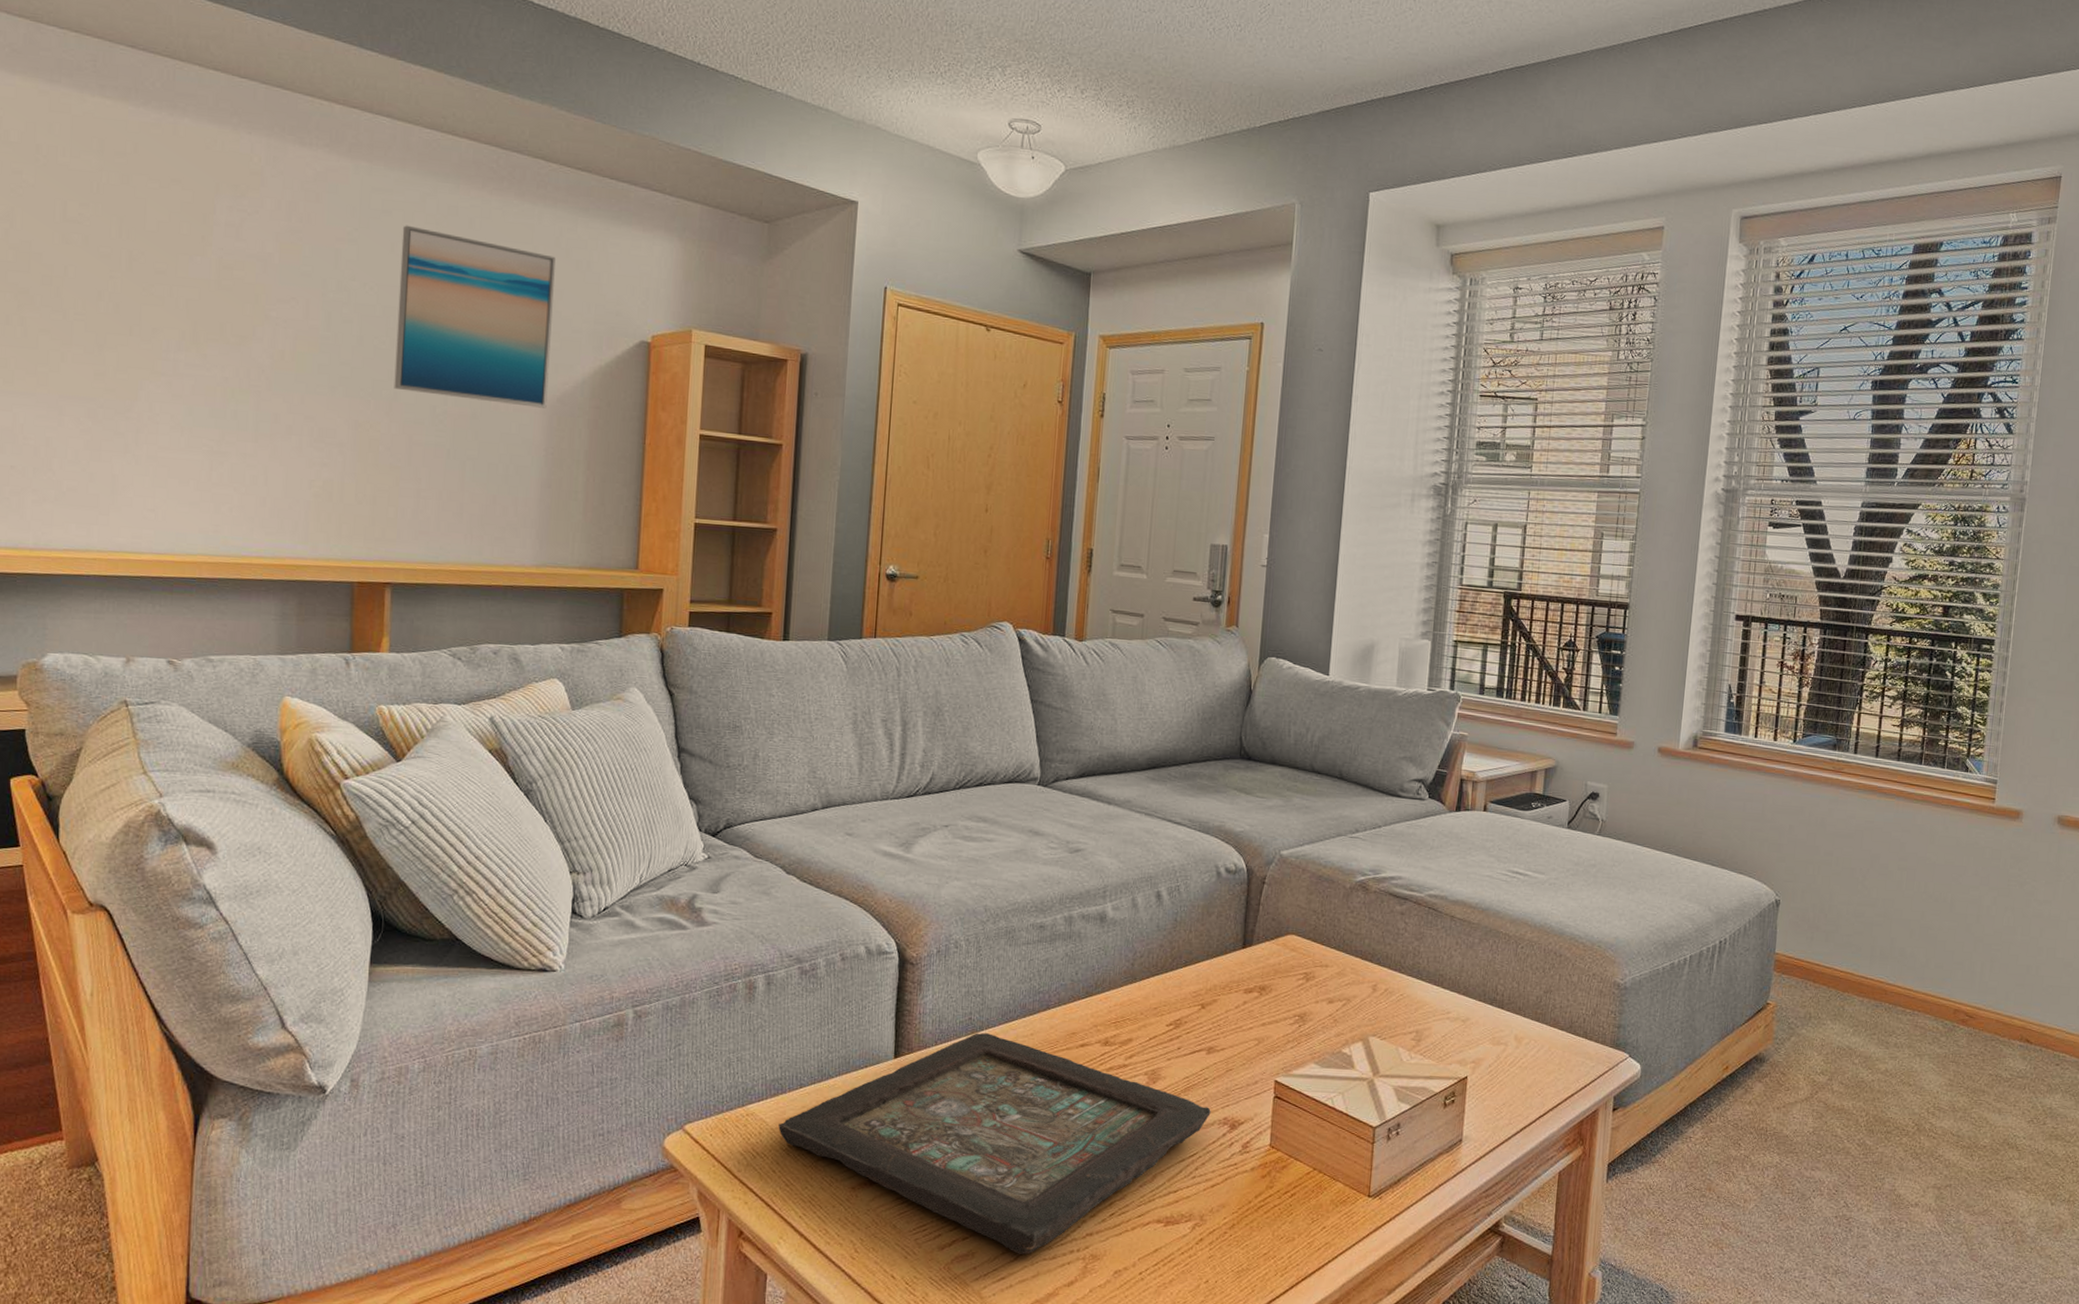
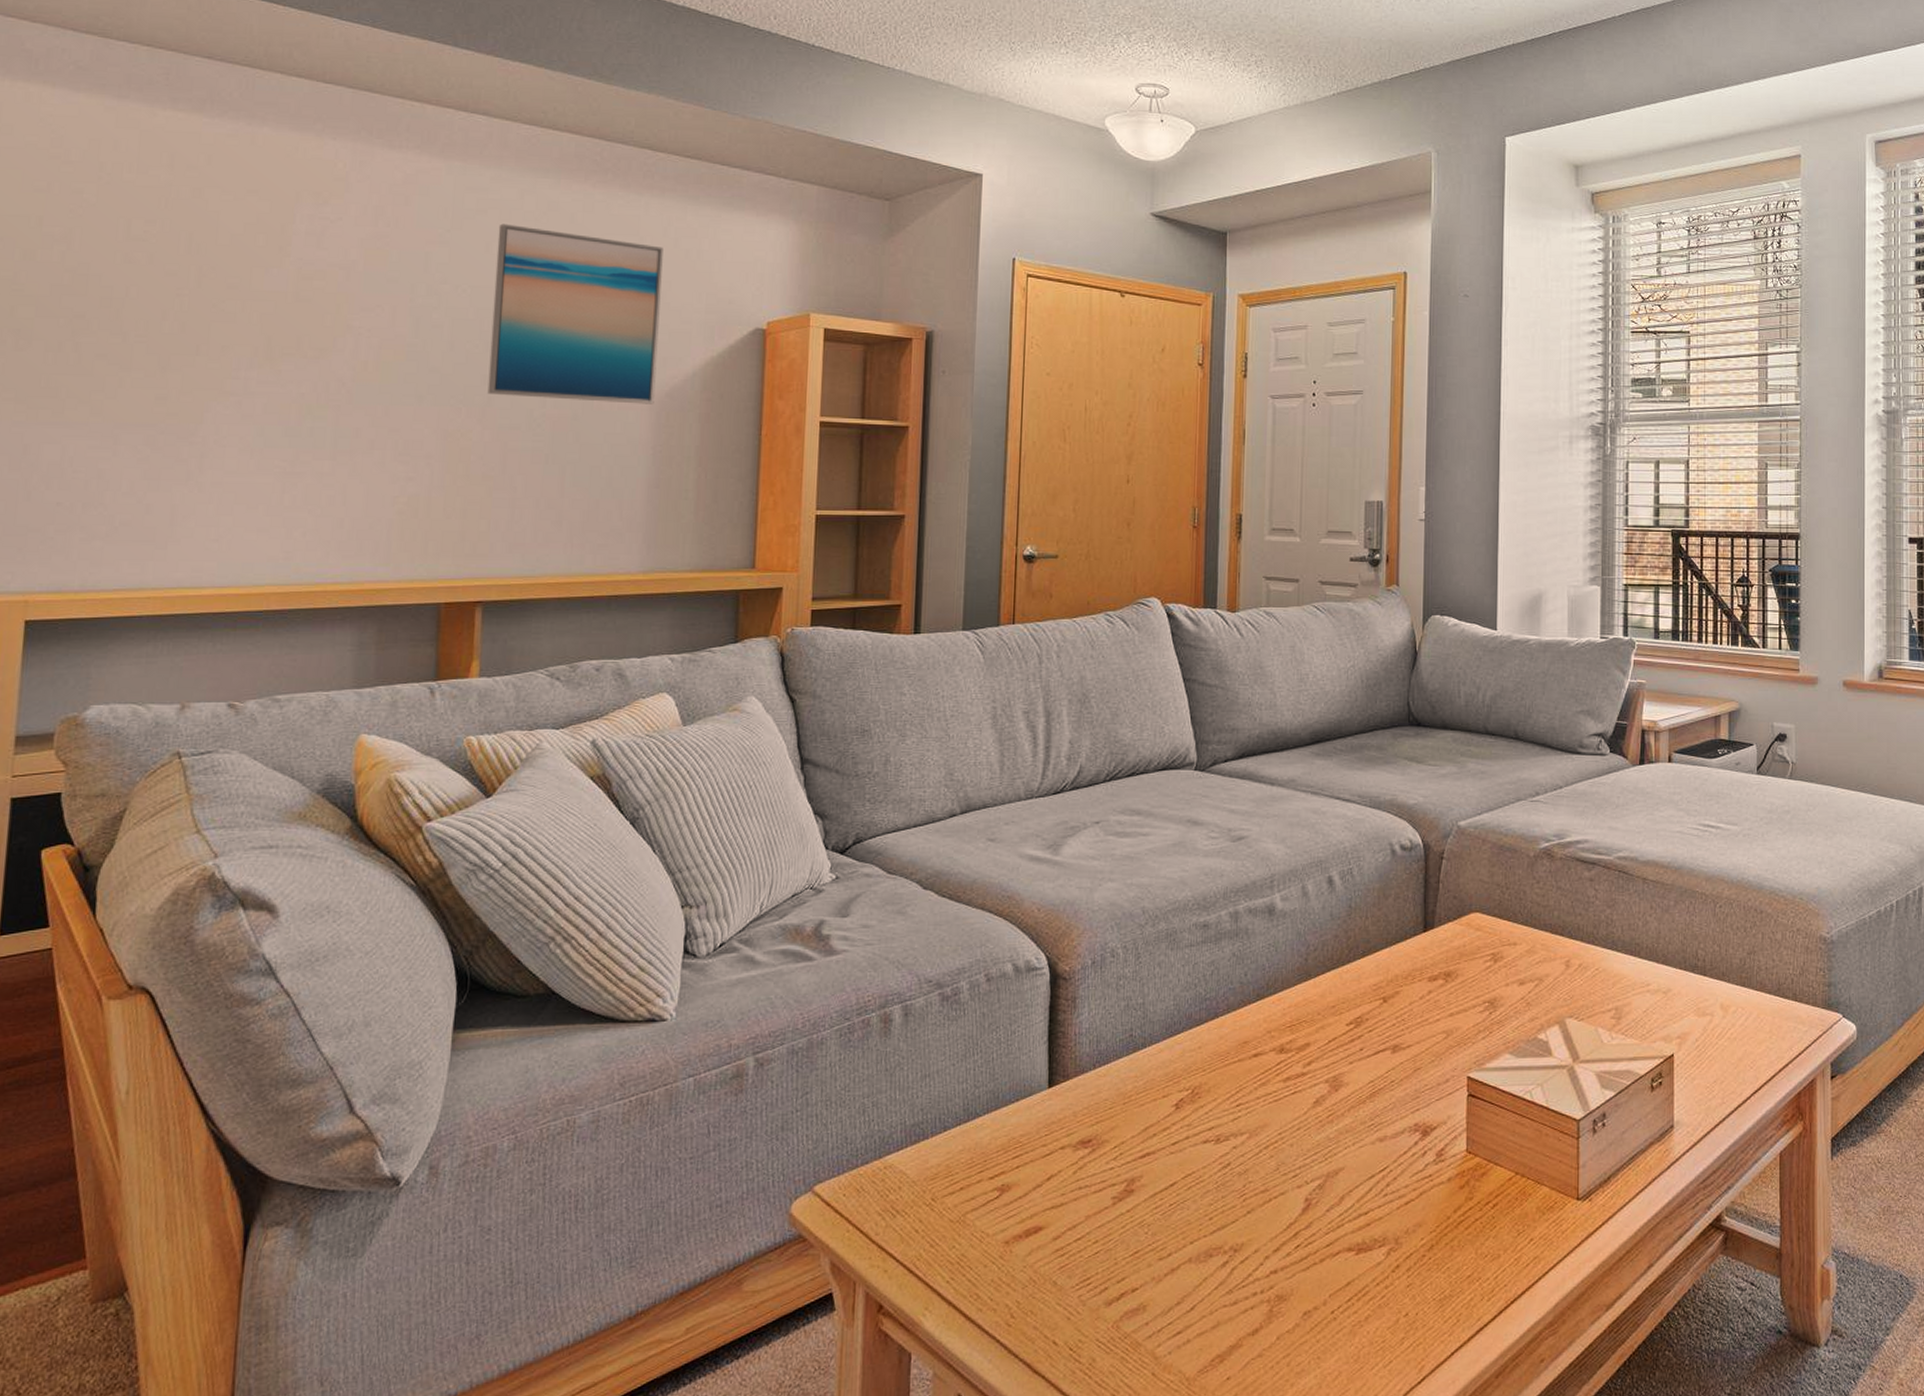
decorative tray: present [778,1033,1211,1255] -> none [921,1050,1400,1303]

